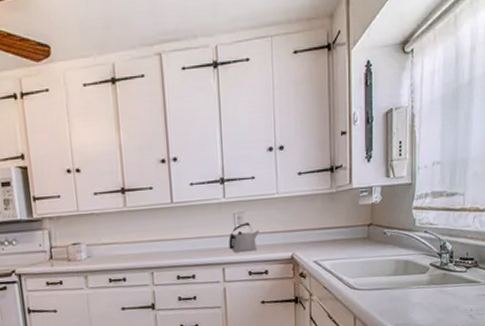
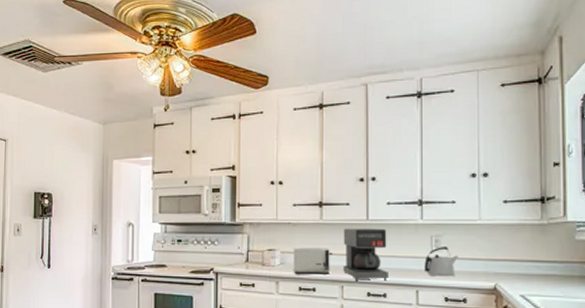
toaster: none [99,236,140,267] -> present [293,247,333,276]
coffee maker: none [149,210,196,265] -> present [343,228,388,281]

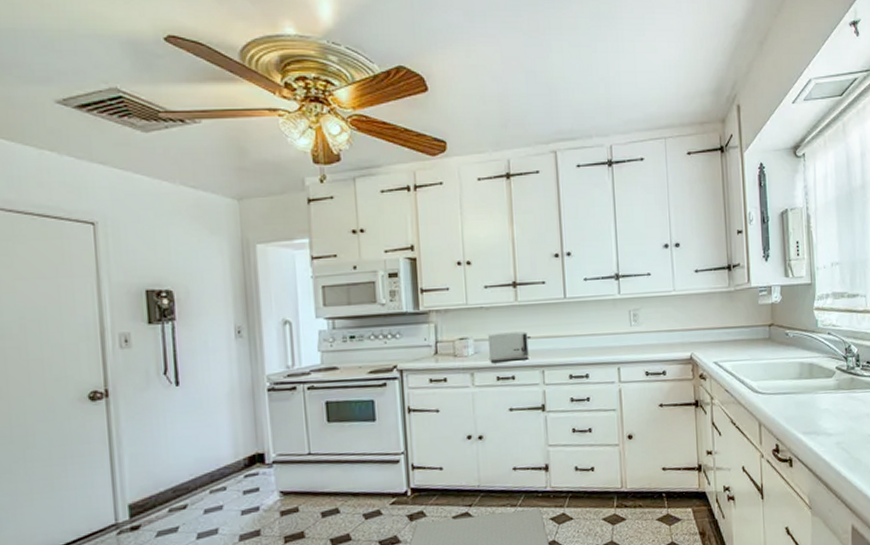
coffee maker: present [343,228,388,281] -> none [540,306,590,363]
kettle: present [424,247,458,277] -> none [624,320,656,352]

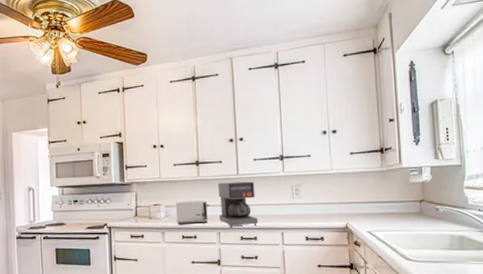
coffee maker: none [540,306,590,363] -> present [218,181,258,227]

